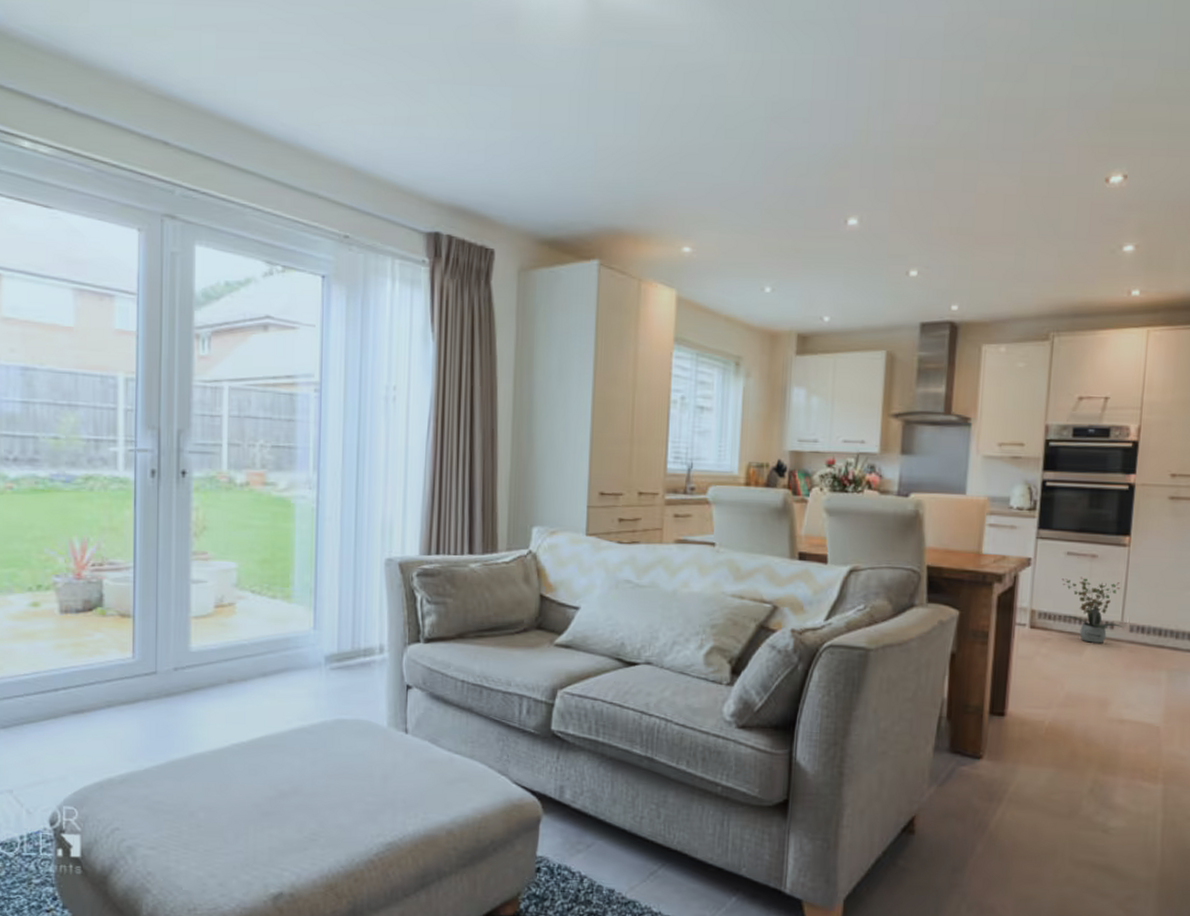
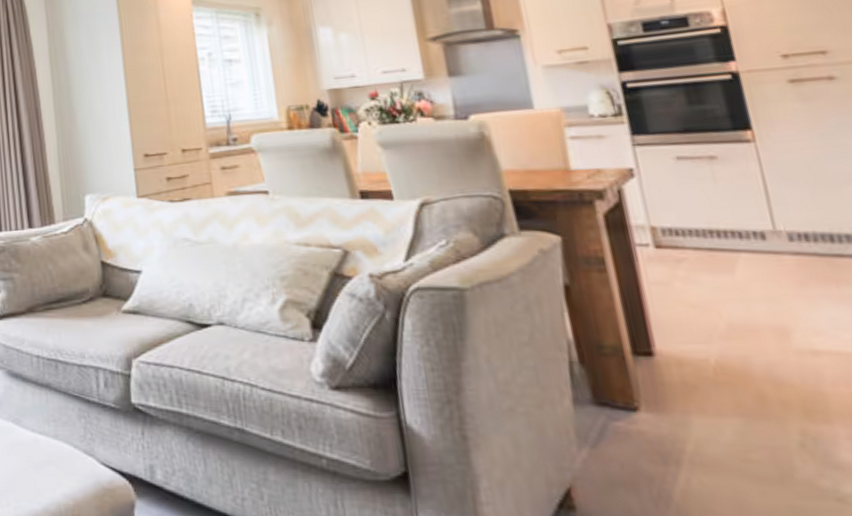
potted plant: present [1061,577,1123,643] -> none [678,183,778,259]

